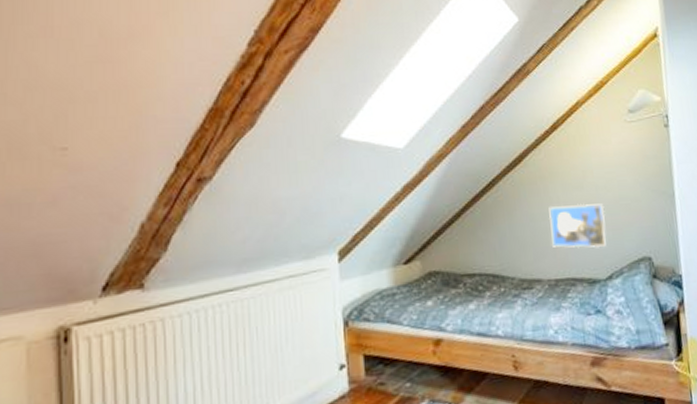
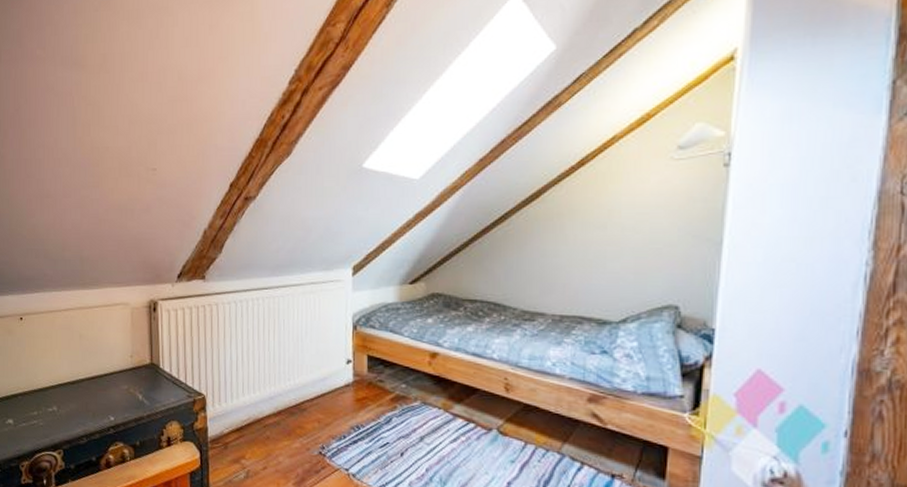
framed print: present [549,203,606,248] -> none [560,243,629,290]

